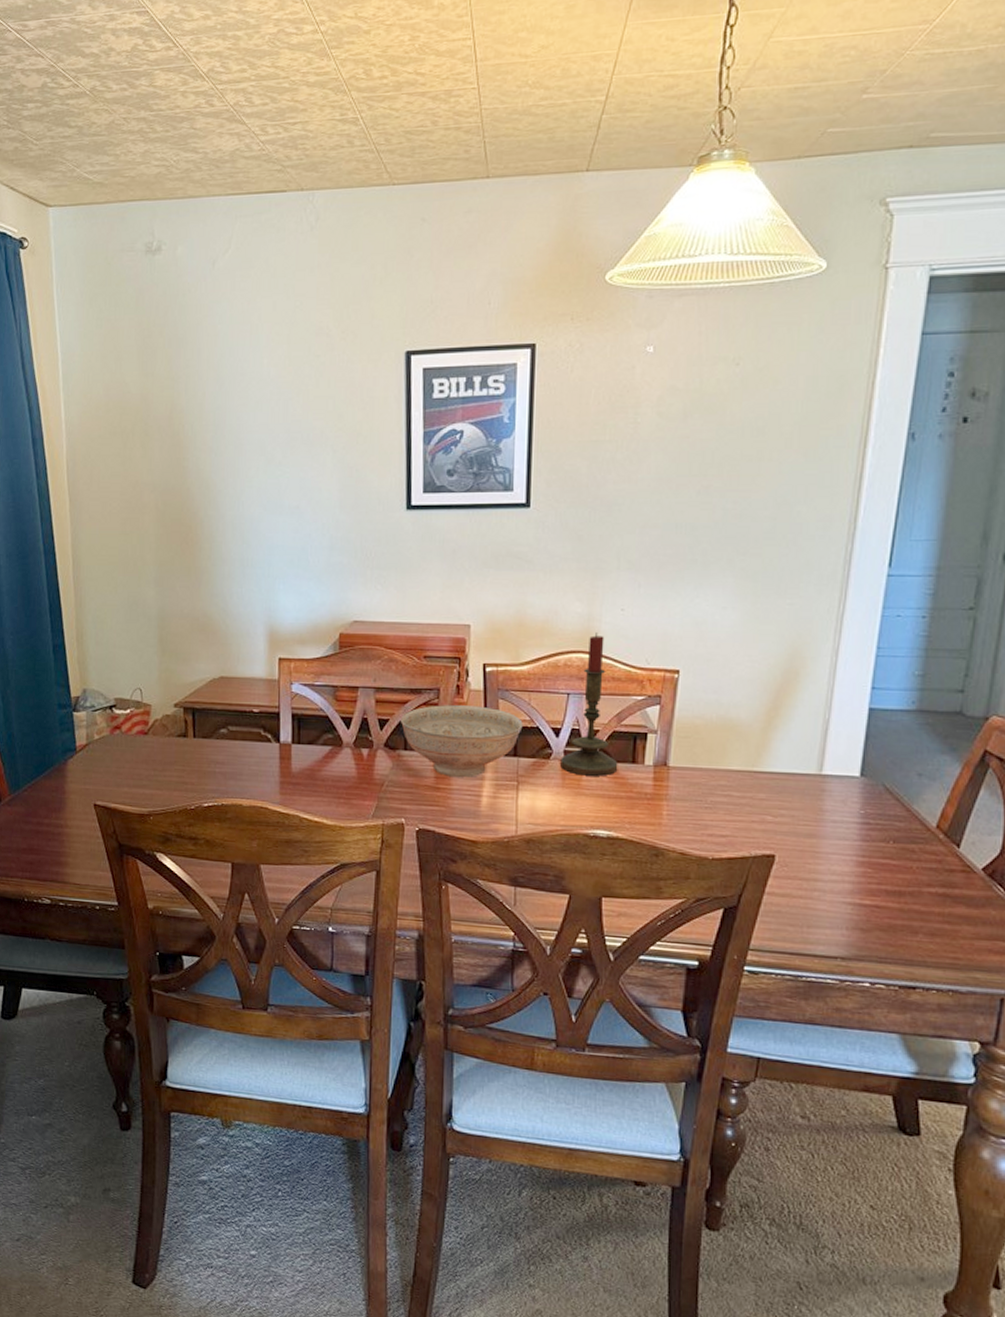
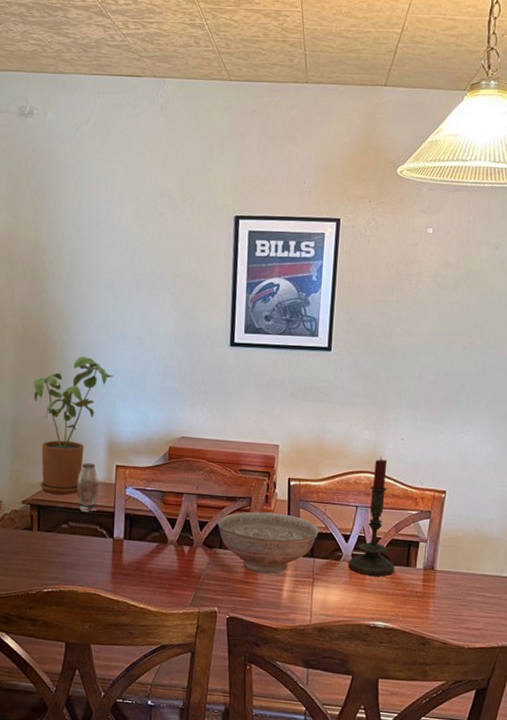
house plant: none [178,534,271,695] -> present [33,357,114,495]
vase: none [234,657,260,714] -> present [76,463,99,512]

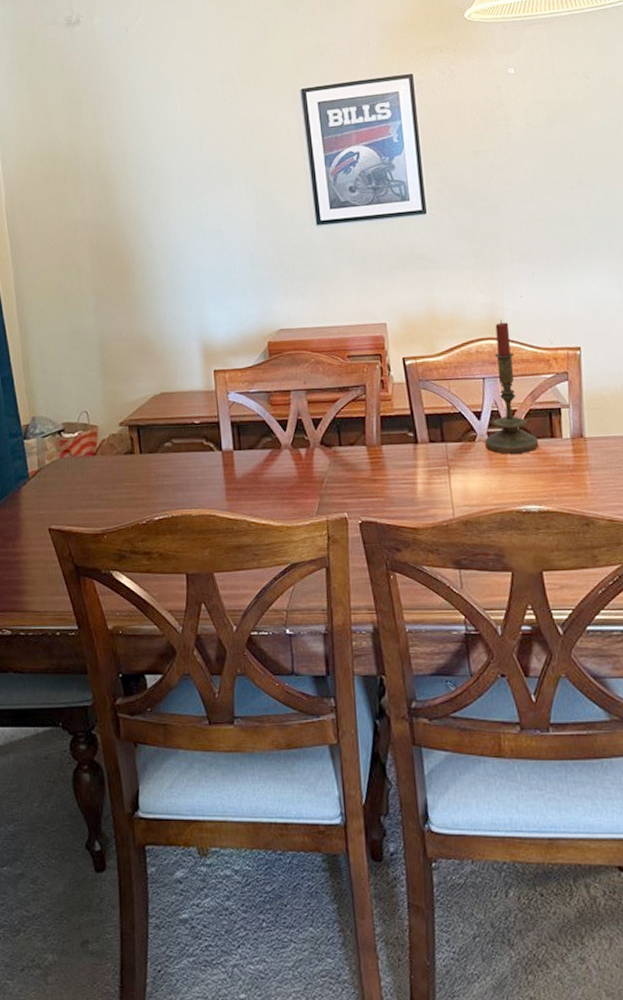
house plant: present [33,357,114,495] -> none [114,259,198,411]
vase: present [76,463,99,512] -> none [174,372,199,426]
decorative bowl: present [218,511,319,574] -> none [333,397,446,467]

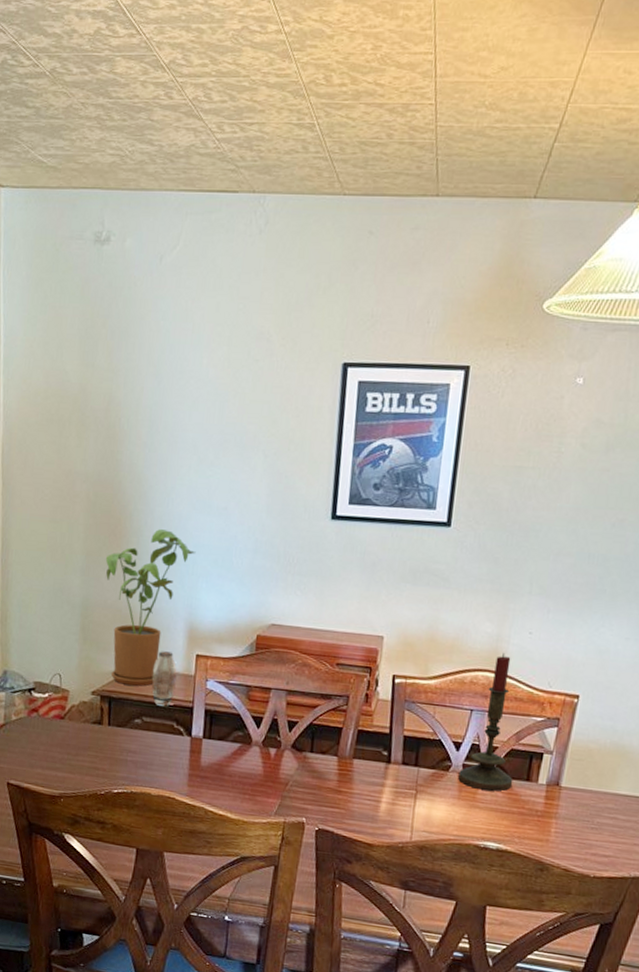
house plant: none [114,259,198,411] -> present [105,529,196,686]
vase: none [174,372,199,426] -> present [151,651,177,706]

